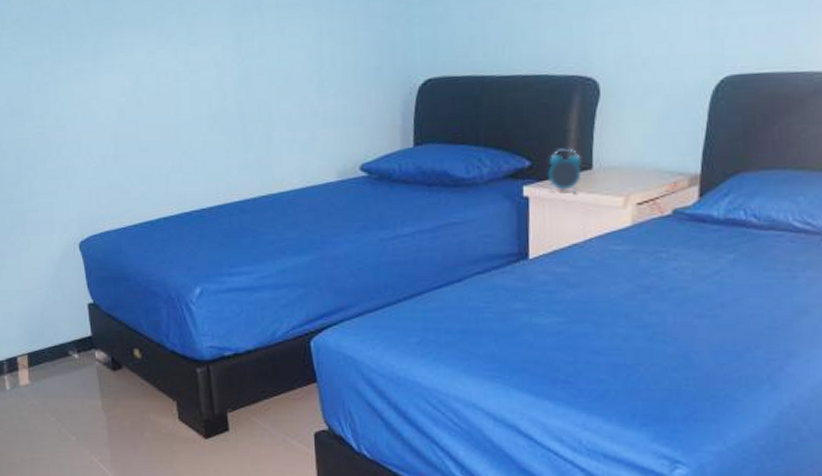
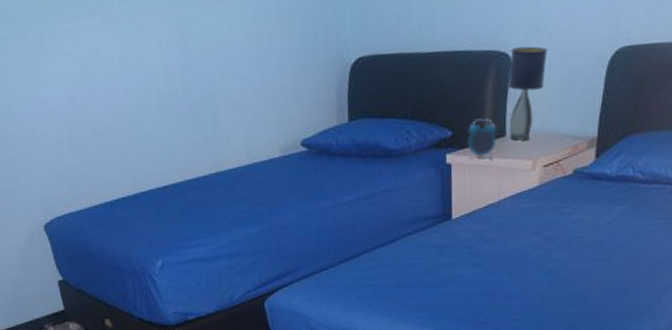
table lamp: none [594,72,640,176] -> present [507,46,547,142]

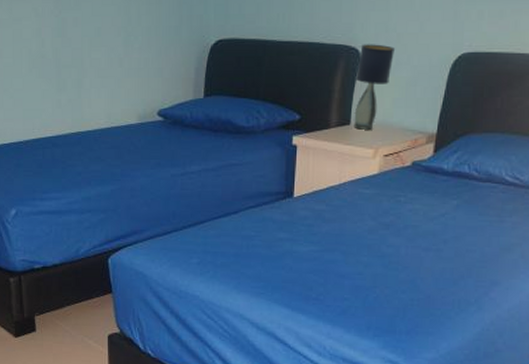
alarm clock: present [467,118,497,159] -> none [313,106,342,144]

